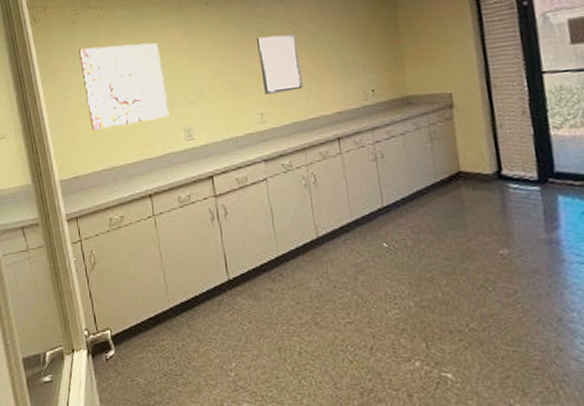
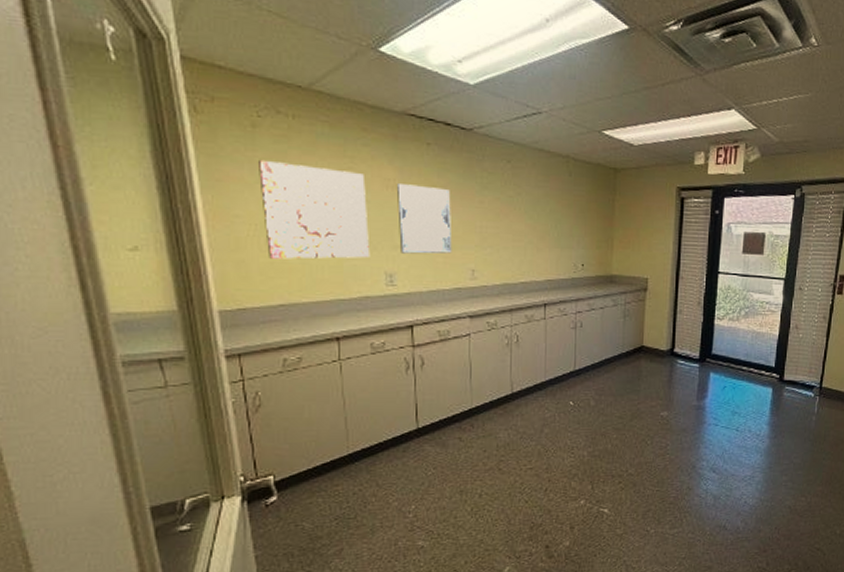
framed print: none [185,41,240,108] -> present [397,184,452,254]
wall art: present [257,34,303,95] -> none [478,191,519,253]

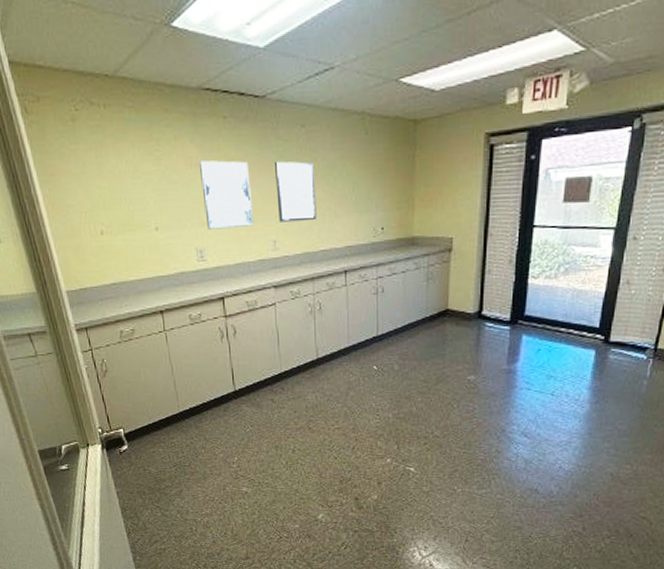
wall art: present [259,159,371,259] -> none [81,151,182,243]
wall art: none [478,191,519,253] -> present [275,161,317,222]

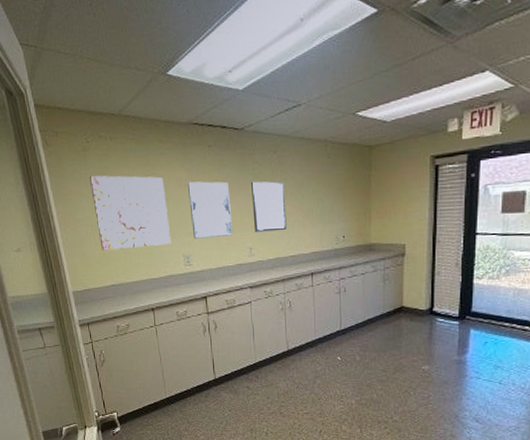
wall art: none [81,151,182,243] -> present [90,175,172,251]

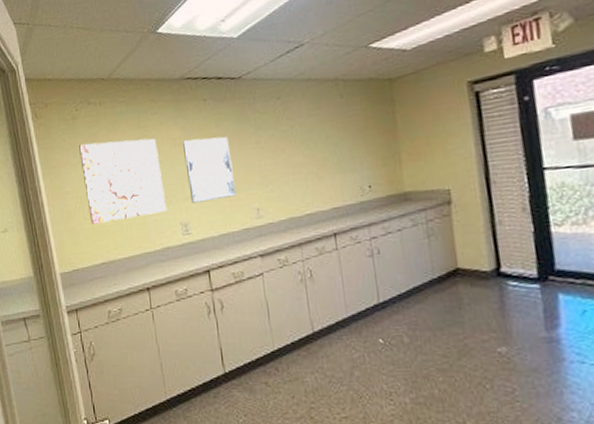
wall art: present [251,181,287,232] -> none [254,130,299,190]

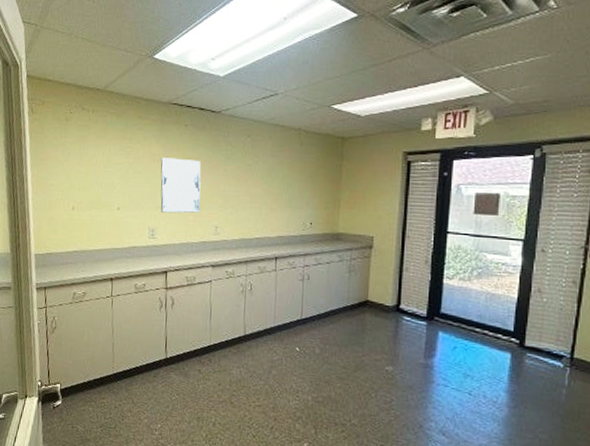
wall art: present [79,138,167,225] -> none [67,143,139,217]

